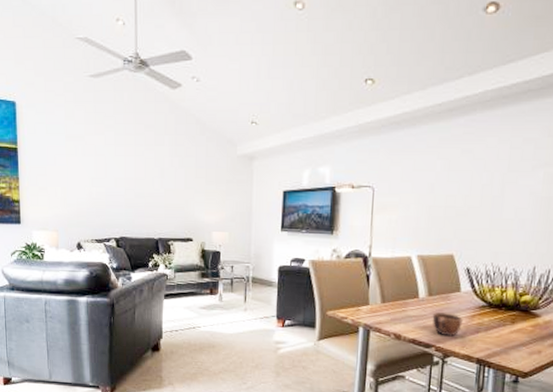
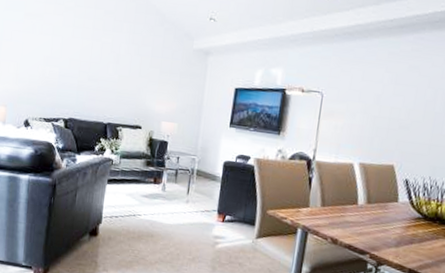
mug: present [432,312,463,337] -> none [368,220,399,245]

